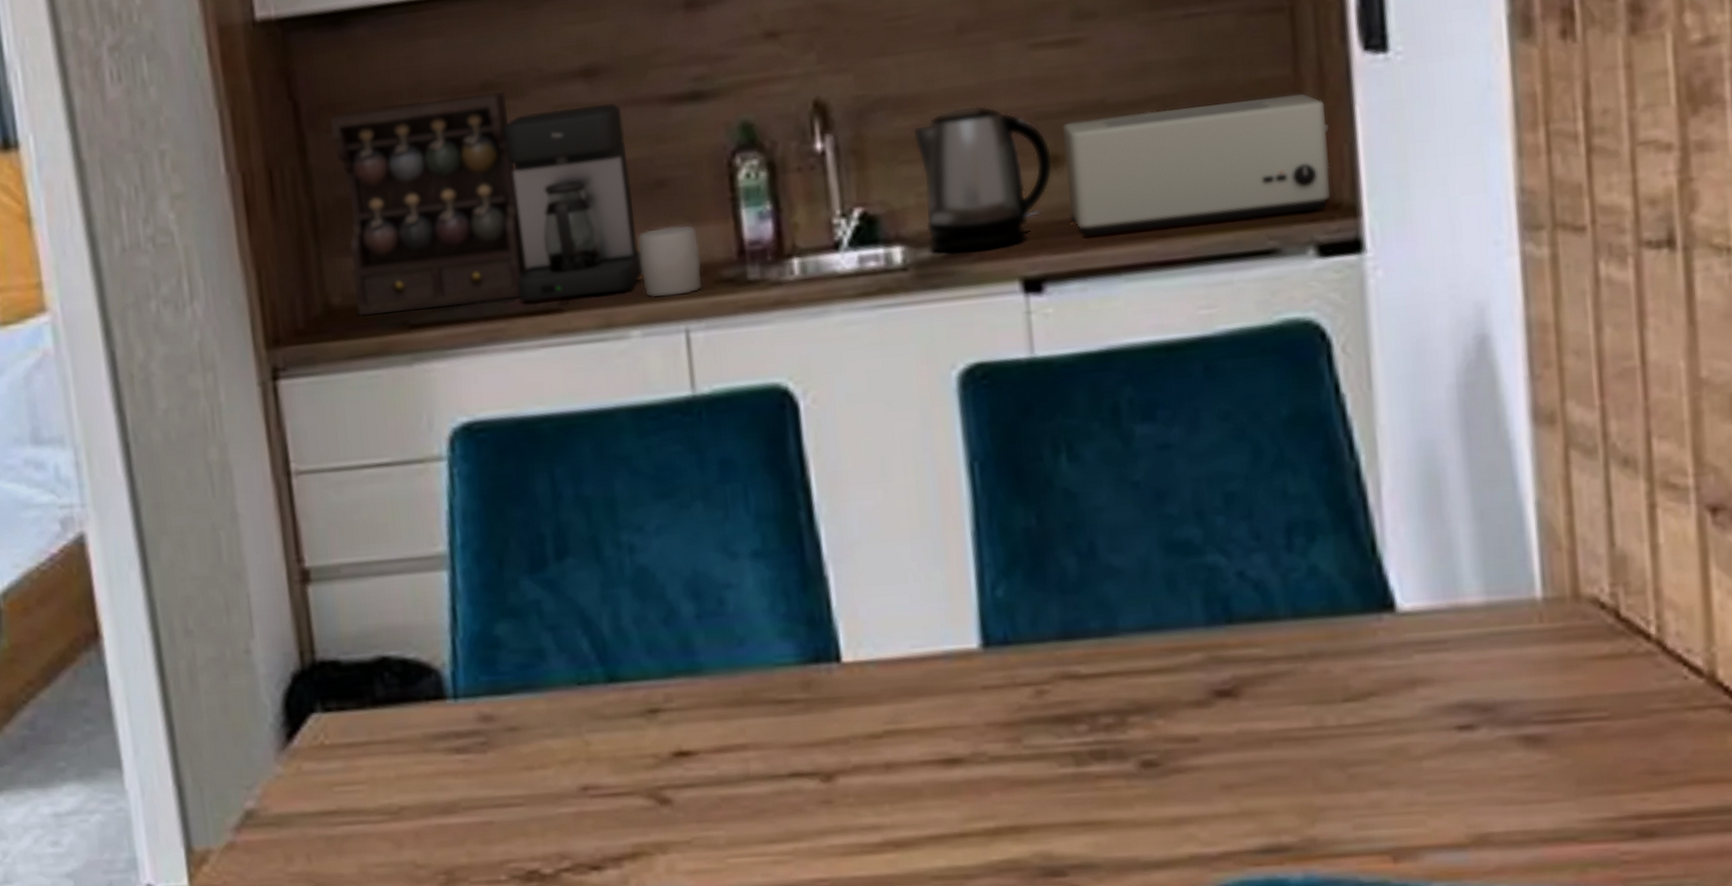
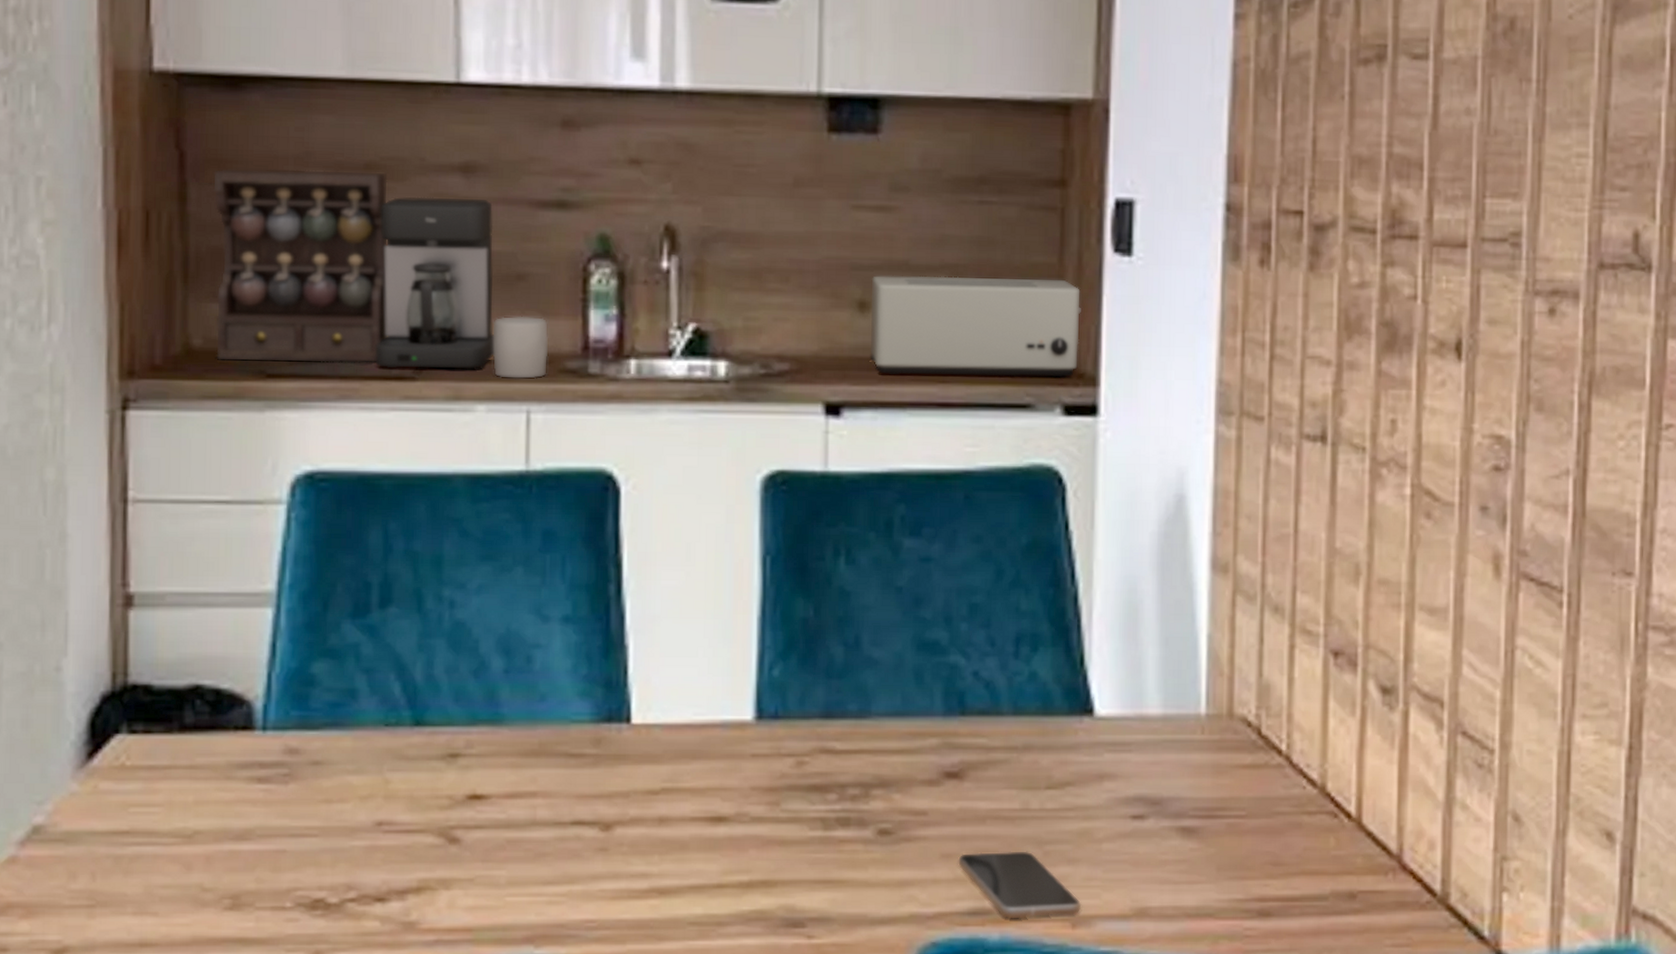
kettle: present [913,105,1054,253] -> none [747,249,861,374]
mobile phone: none [1242,775,1404,856] -> present [958,851,1082,919]

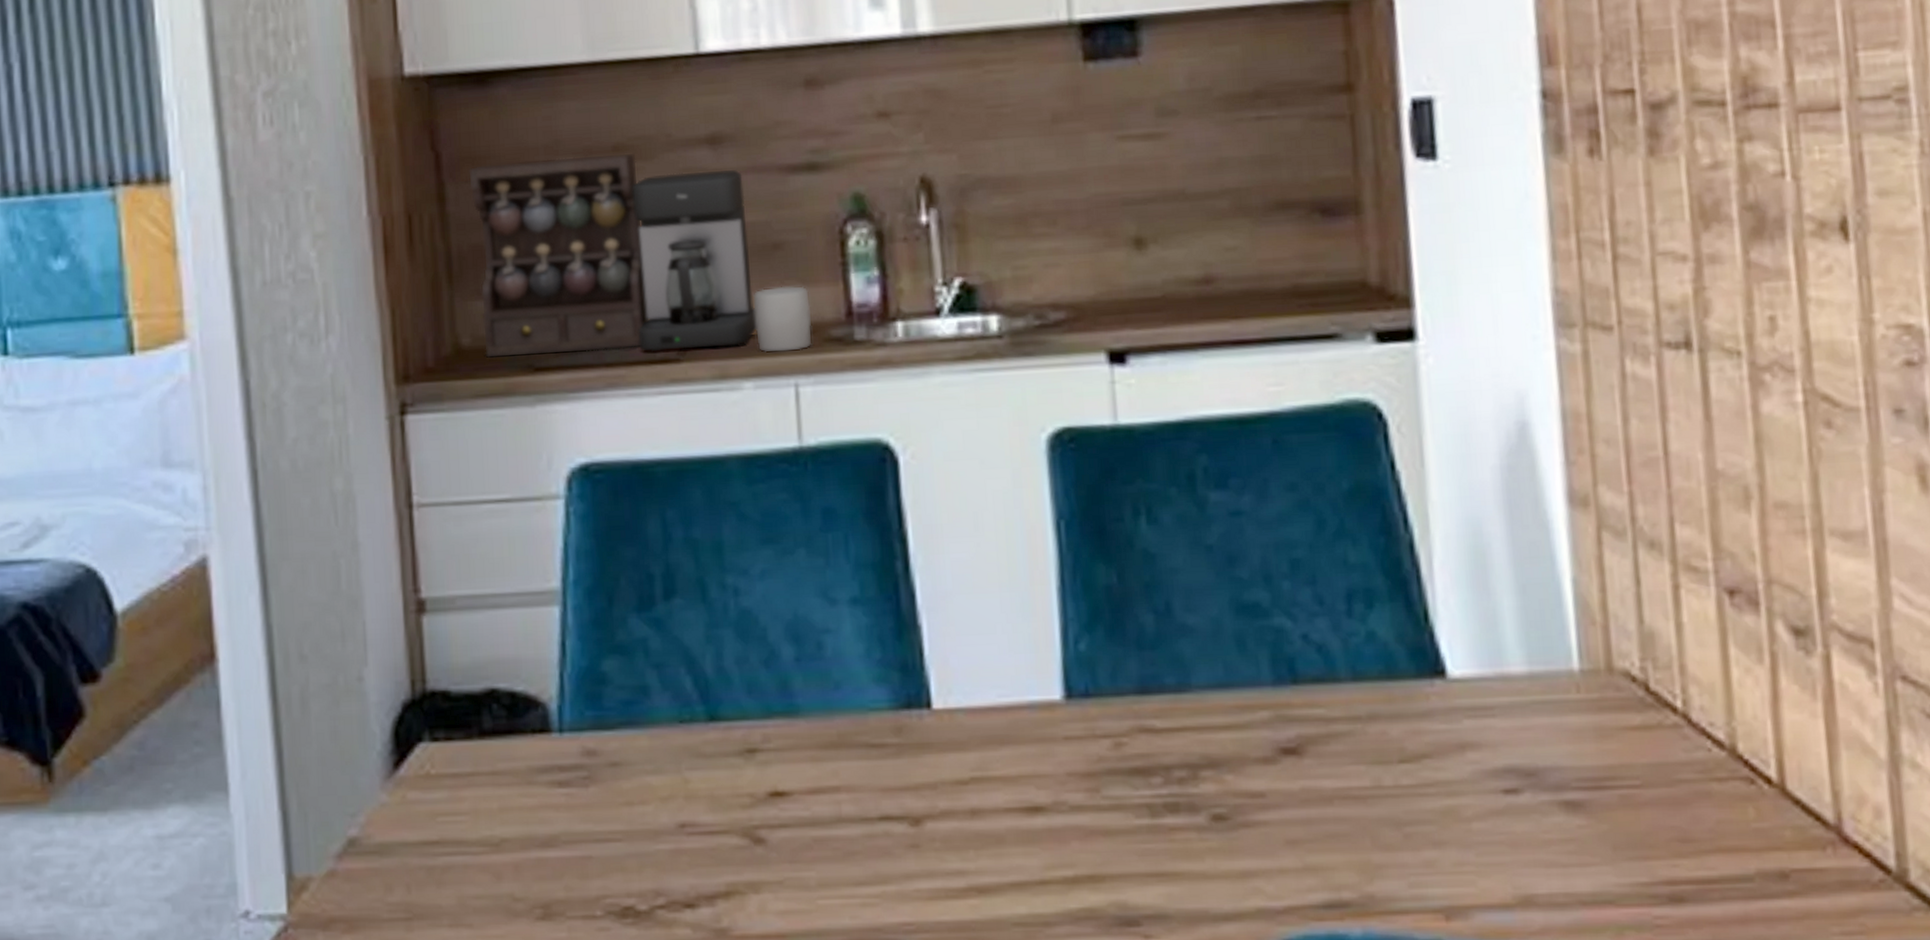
toaster: present [869,275,1081,378] -> none [1145,193,1387,315]
mobile phone: present [958,851,1082,919] -> none [1306,834,1455,912]

